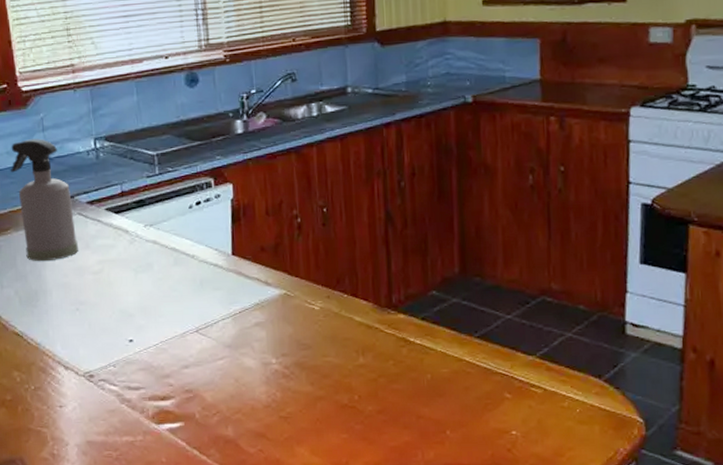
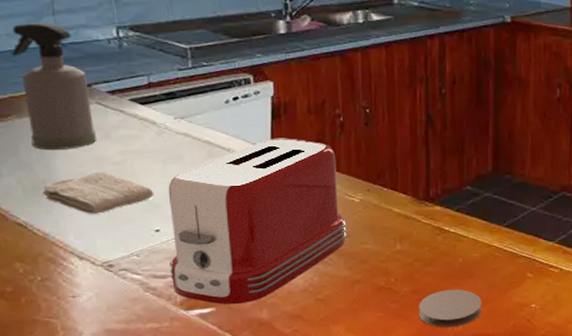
washcloth: none [35,282,128,324] -> present [42,172,154,214]
toaster: none [139,242,308,420] -> present [168,138,347,305]
coaster: none [385,410,455,455] -> present [419,289,482,328]

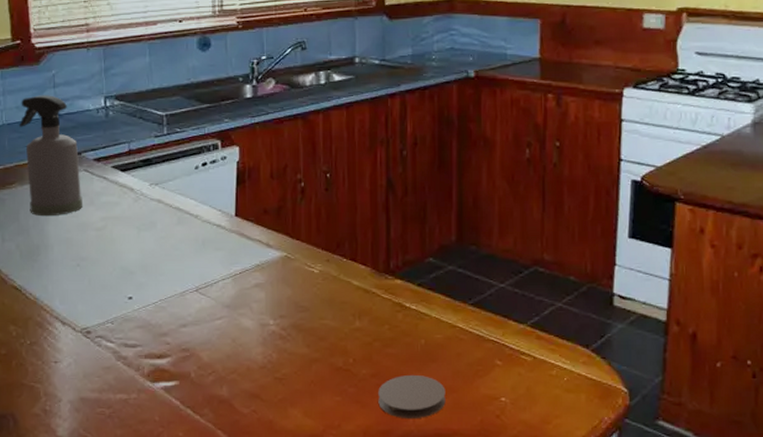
washcloth: present [42,172,154,214] -> none [35,238,129,279]
toaster: present [168,138,347,305] -> none [140,204,306,379]

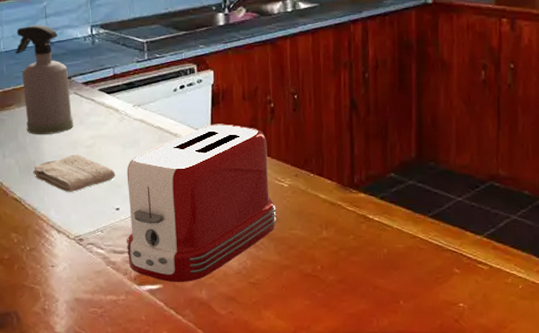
washcloth: none [35,238,129,279] -> present [33,154,116,192]
toaster: none [140,204,306,379] -> present [127,123,277,283]
coaster: present [378,374,446,419] -> none [344,281,407,322]

